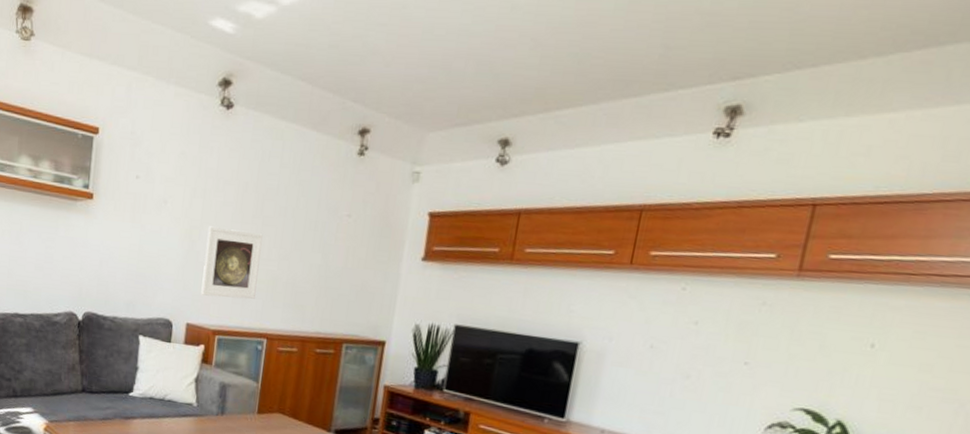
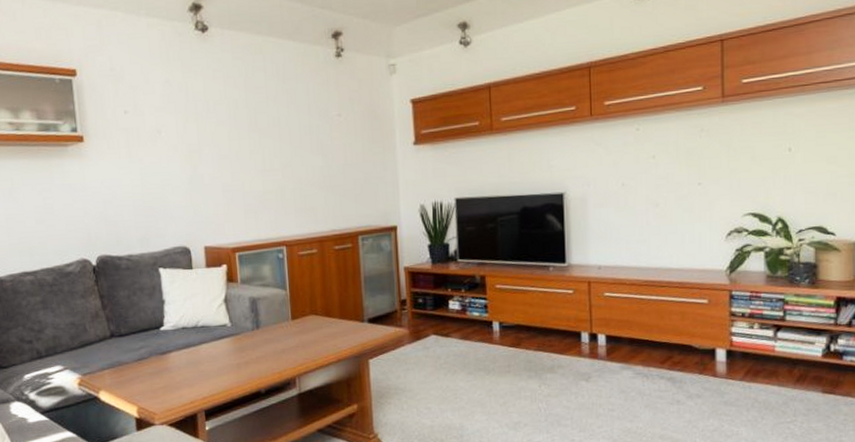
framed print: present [201,226,263,300] -> none [207,146,267,216]

